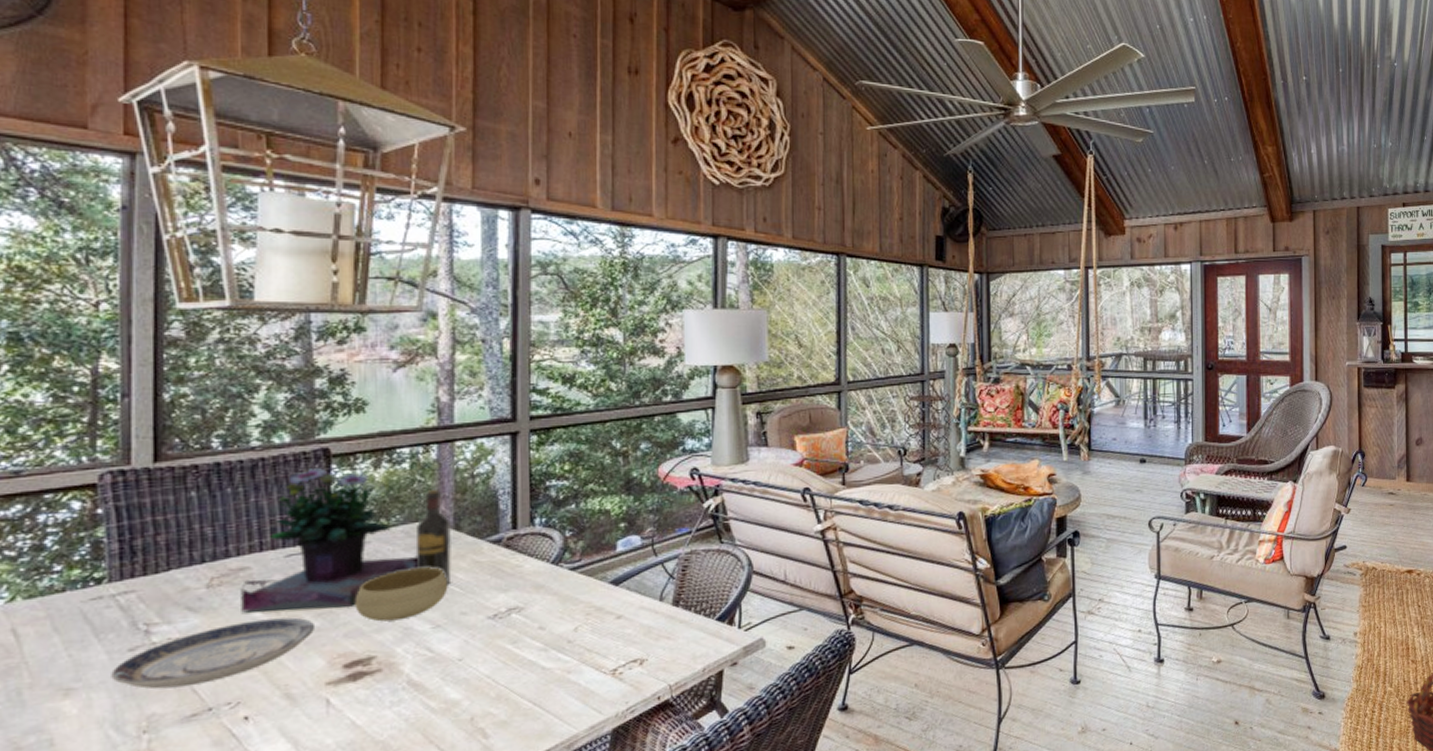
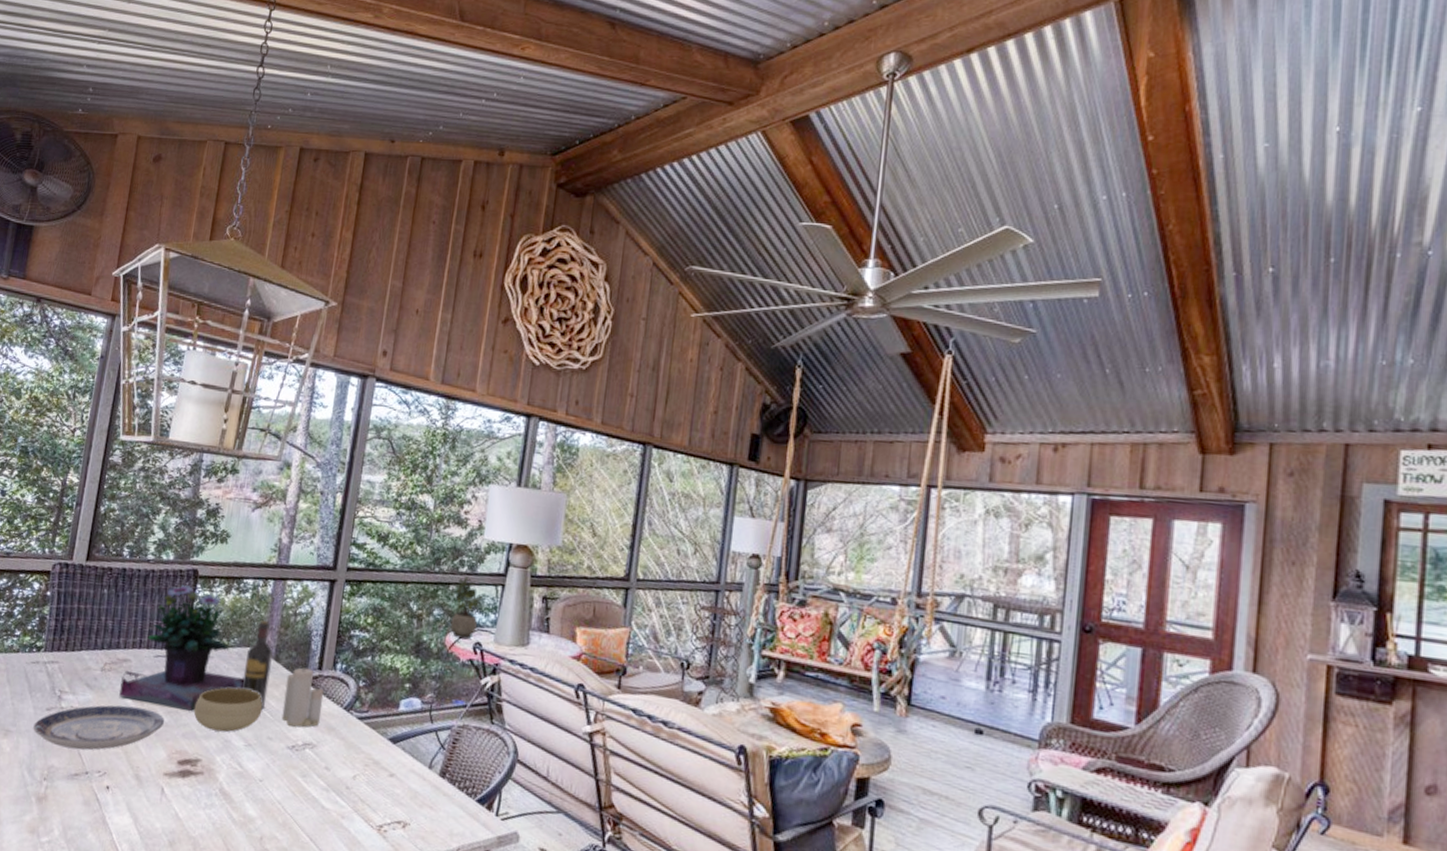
candle: none [474,529,525,595] -> present [281,666,324,727]
potted plant: none [661,404,693,468] -> present [450,575,483,640]

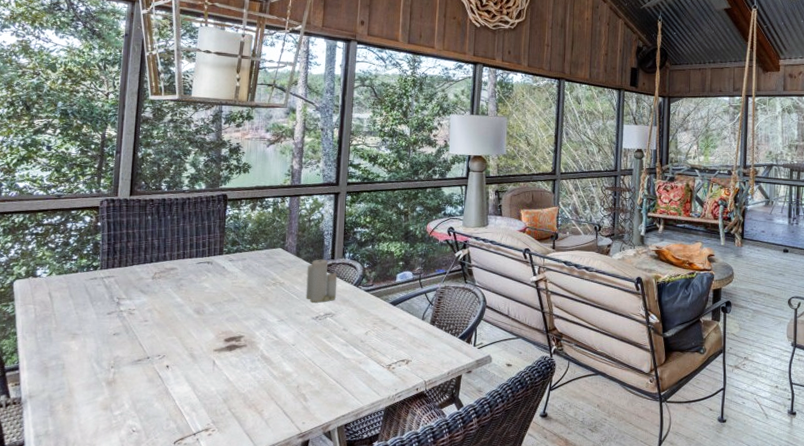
plate: present [33,705,165,750] -> none [97,303,211,341]
potted flower: present [119,585,244,711] -> none [170,207,273,301]
bowl: present [193,687,263,732] -> none [234,279,290,313]
wine bottle: present [241,620,273,709] -> none [271,228,294,293]
potted plant: present [450,575,483,640] -> none [429,180,452,226]

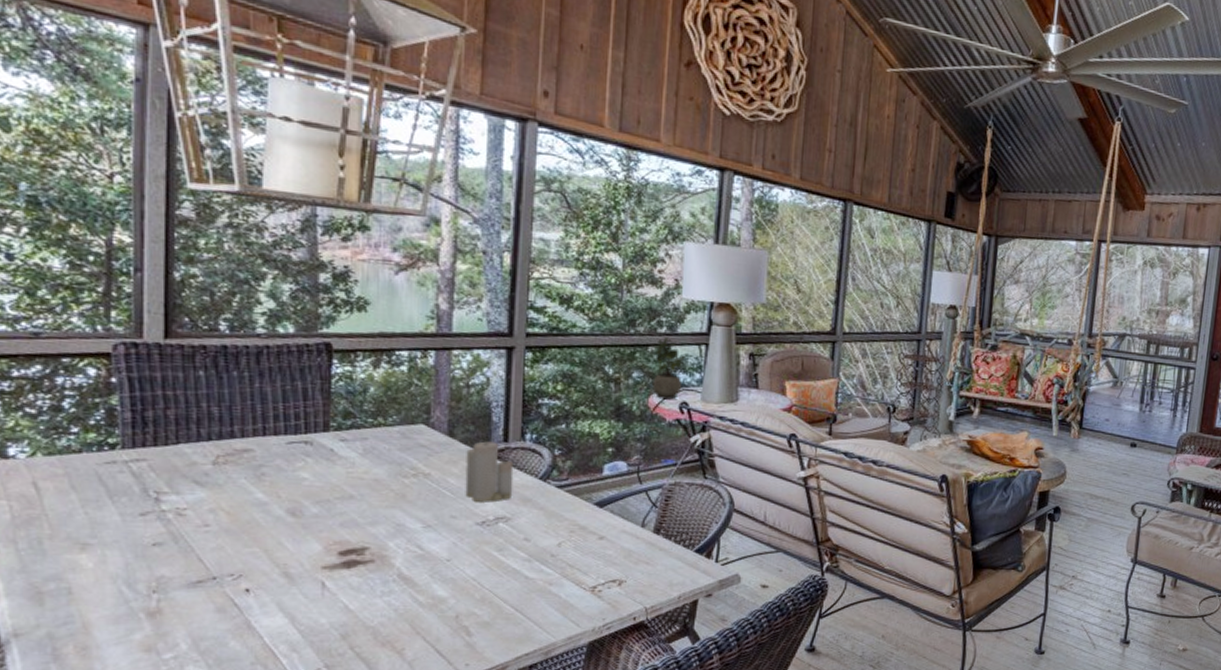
potted plant: none [429,180,452,226] -> present [652,336,686,400]

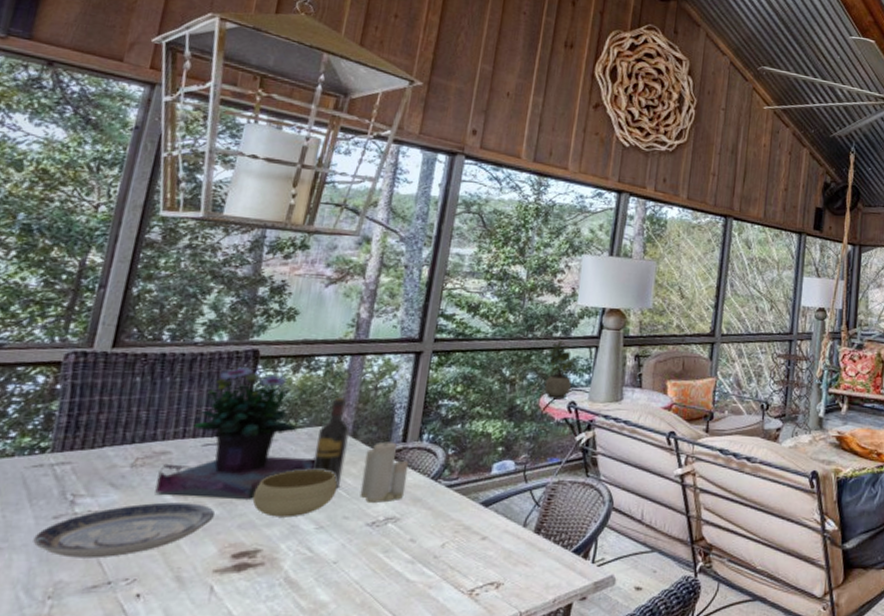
plate: none [124,500,314,555] -> present [33,502,216,559]
potted flower: none [244,361,412,498] -> present [155,367,315,499]
bowl: none [351,468,440,516] -> present [252,469,338,518]
wine bottle: none [410,395,446,488] -> present [312,398,350,489]

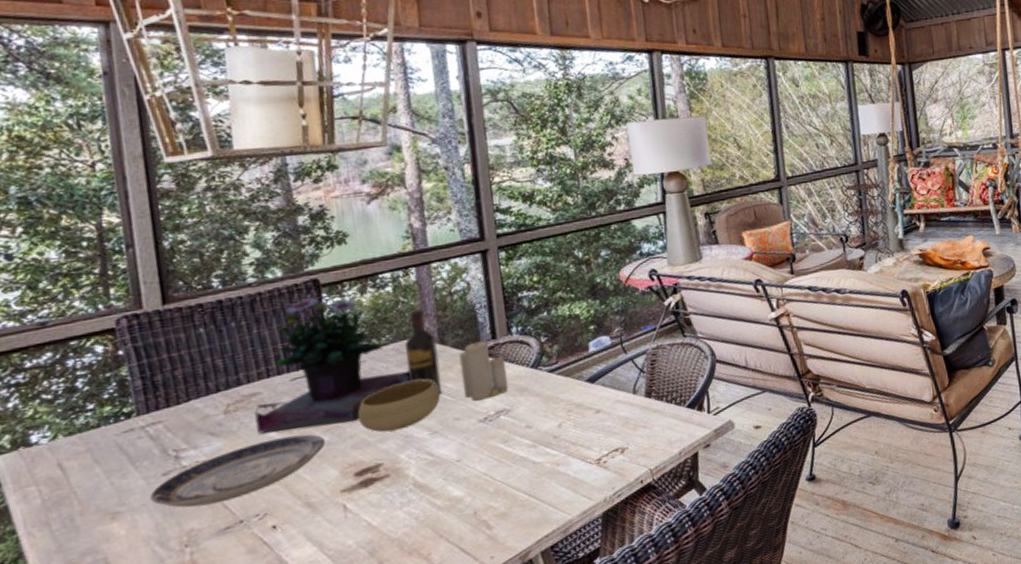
potted plant: present [544,339,577,400] -> none [618,212,649,272]

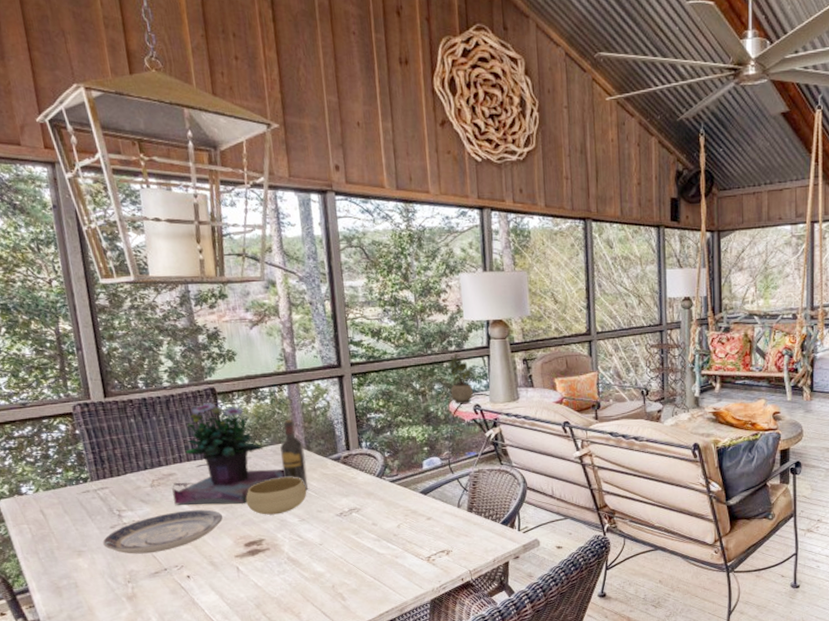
candle: present [459,340,509,401] -> none [321,450,360,499]
potted plant: none [618,212,649,272] -> present [449,352,474,404]

